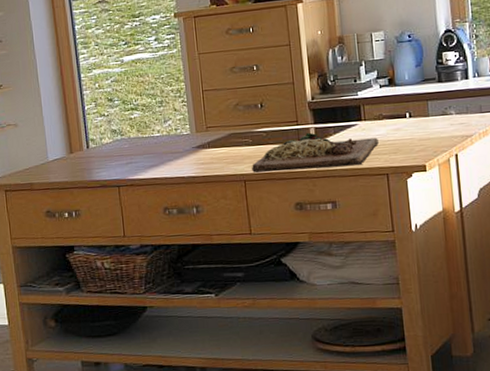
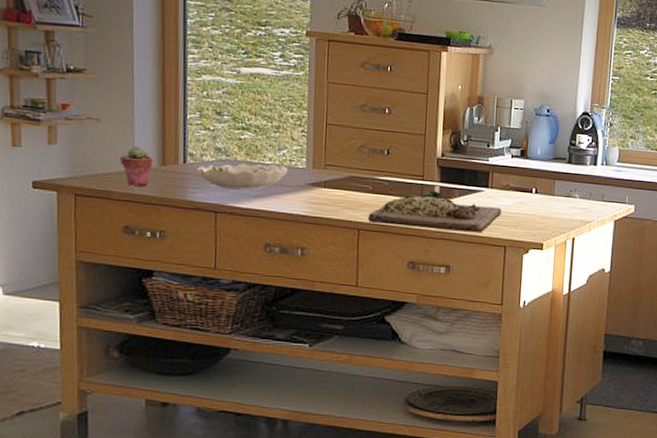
potted succulent: none [36,141,63,175] -> present [119,146,154,186]
decorative bowl: none [99,134,175,164] -> present [197,164,288,189]

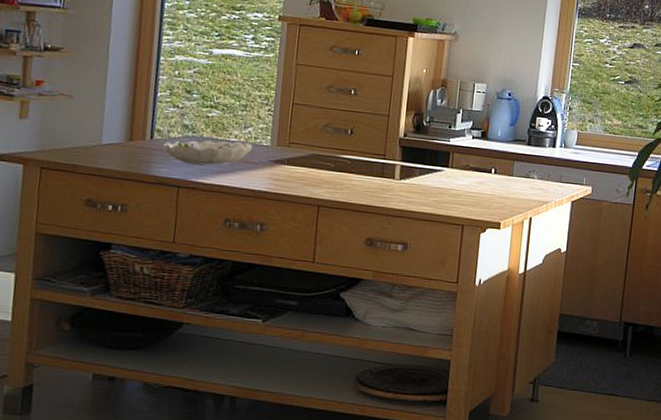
potted succulent: present [119,146,154,186] -> none [88,121,121,161]
cutting board: present [368,190,503,233] -> none [328,168,462,212]

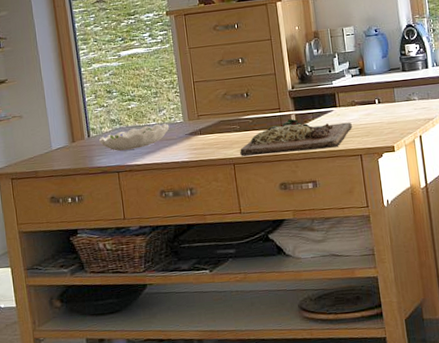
cutting board: none [328,168,462,212] -> present [240,118,353,156]

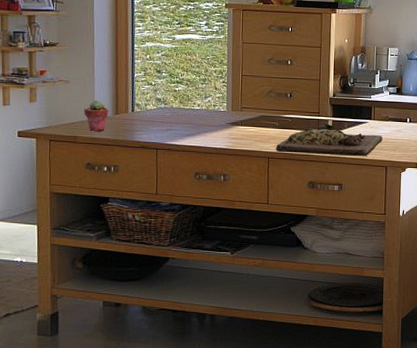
potted succulent: none [40,131,66,163] -> present [83,100,109,131]
decorative bowl: present [99,123,170,151] -> none [143,109,213,130]

